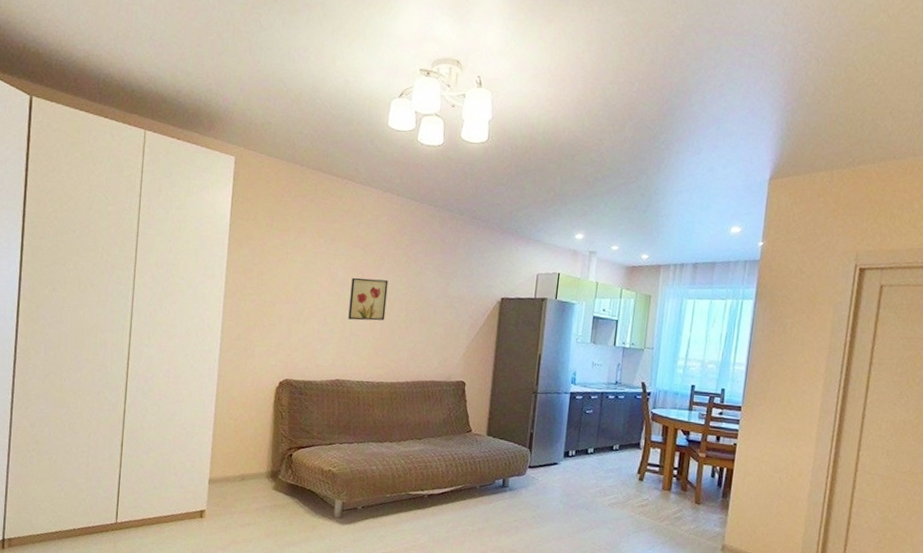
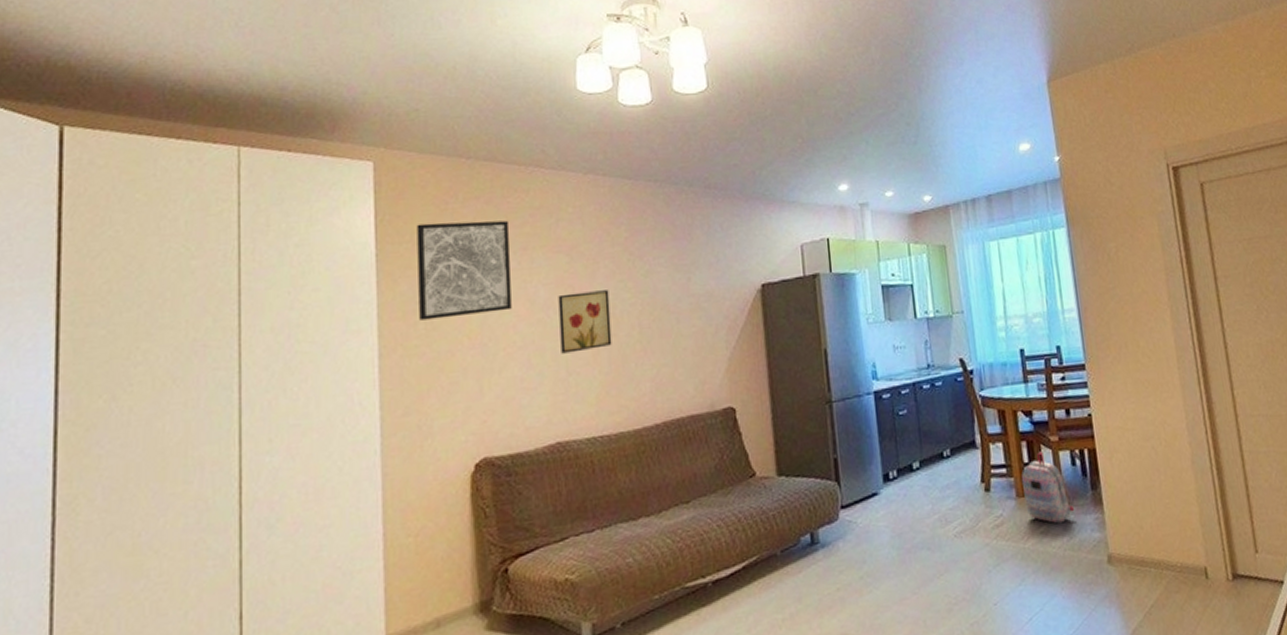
wall art: none [254,208,325,282] -> present [416,220,512,321]
backpack: none [667,461,706,515] -> present [1021,451,1075,524]

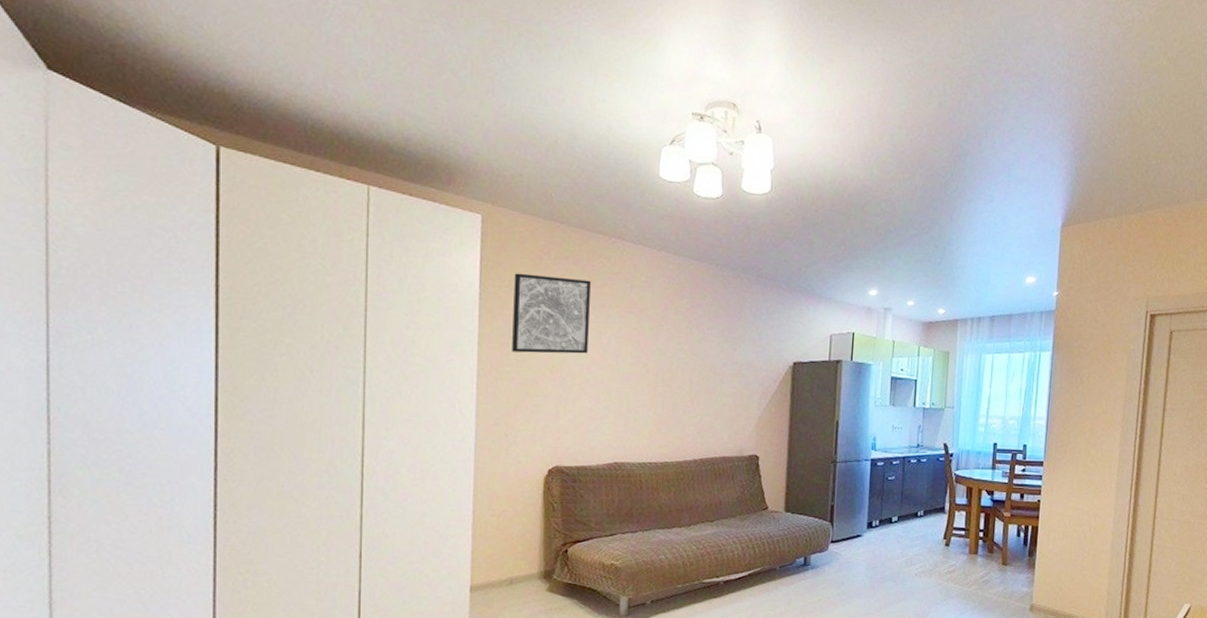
wall art: present [558,290,612,354] -> none [624,347,668,395]
backpack: present [1021,451,1075,524] -> none [975,522,1013,577]

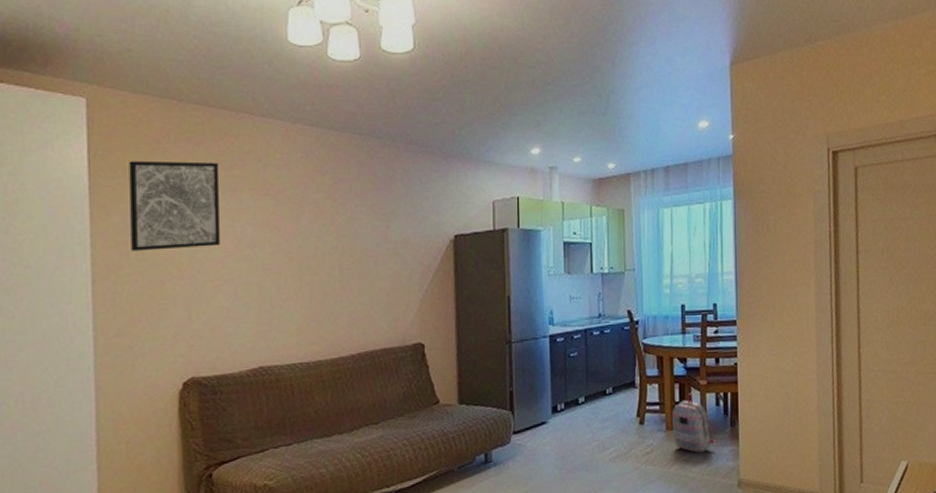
backpack: none [975,522,1013,577] -> present [671,392,715,454]

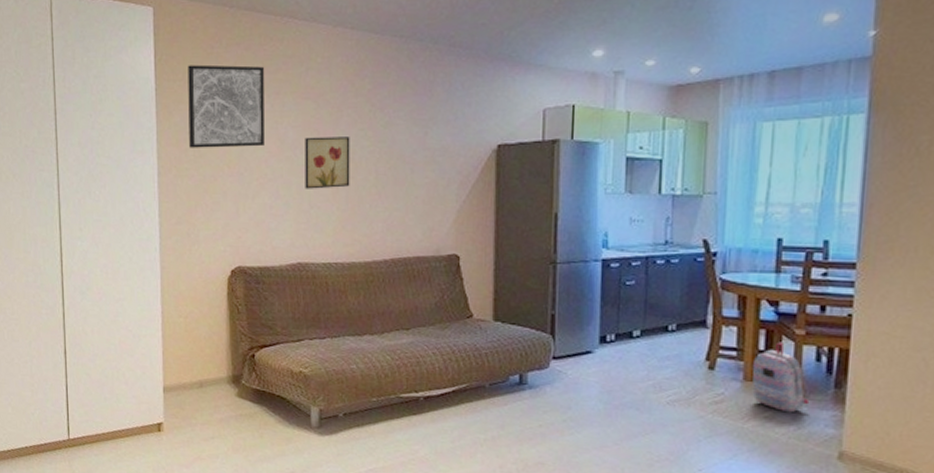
wall art: none [264,232,314,288] -> present [305,137,350,189]

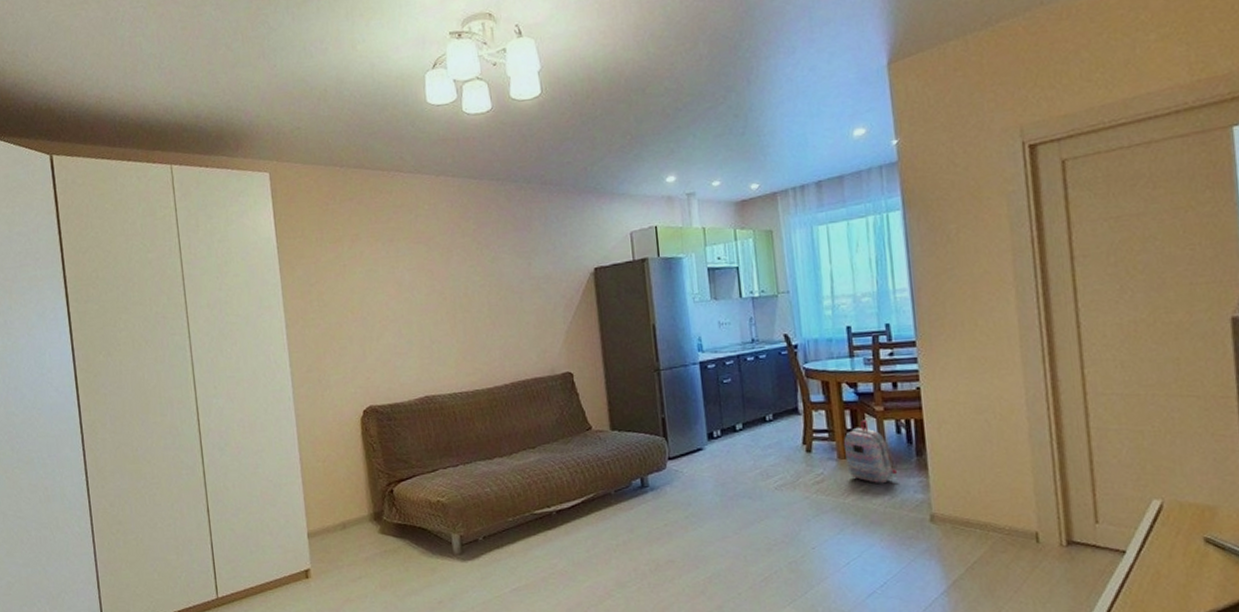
wall art: present [188,64,265,148] -> none [306,217,384,299]
wall art: present [305,137,350,189] -> none [420,274,466,326]

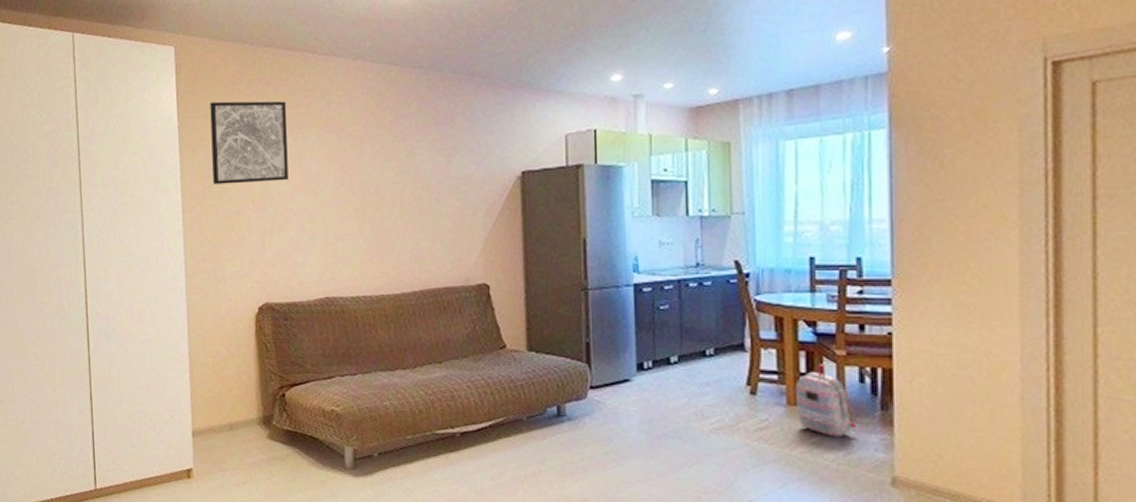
wall art: none [306,217,384,299] -> present [210,101,289,184]

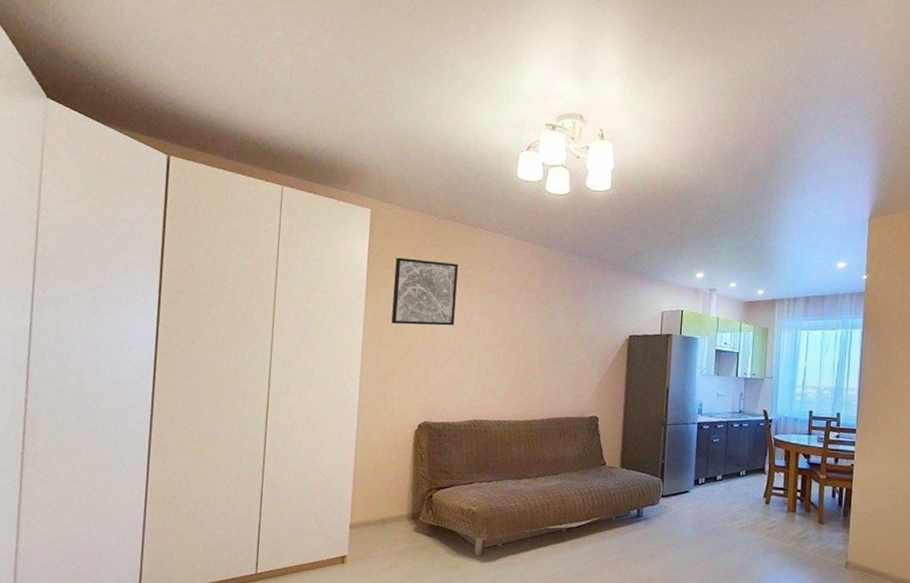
backpack: present [794,363,857,438] -> none [793,483,828,535]

